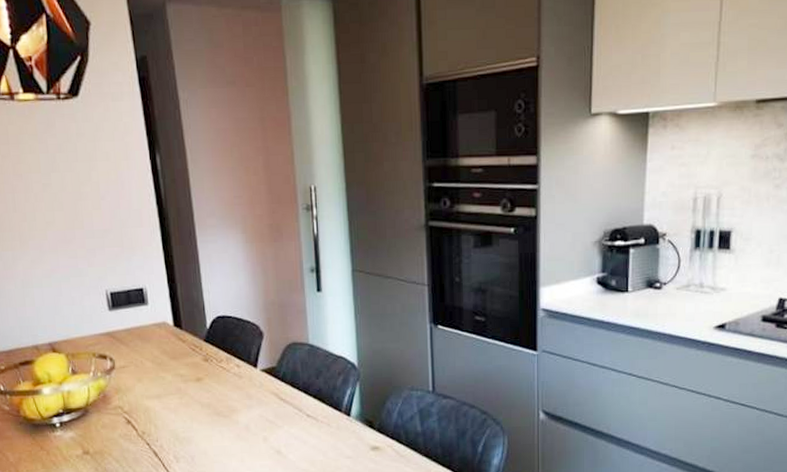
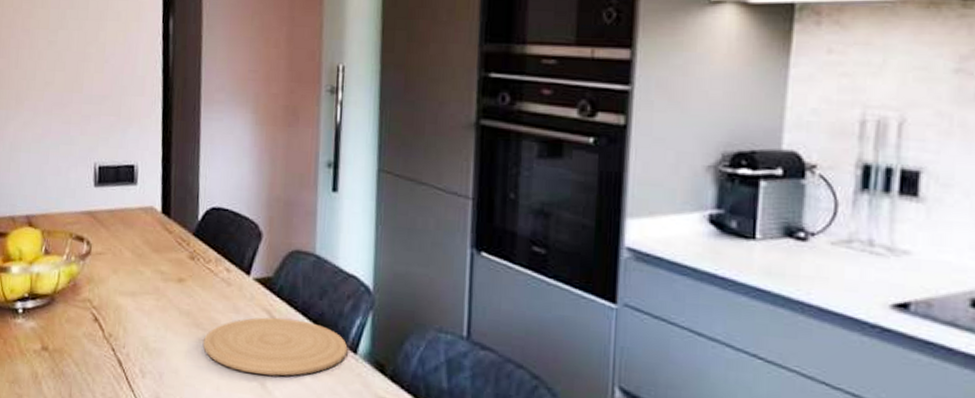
plate: none [225,397,343,445] -> present [203,317,348,377]

